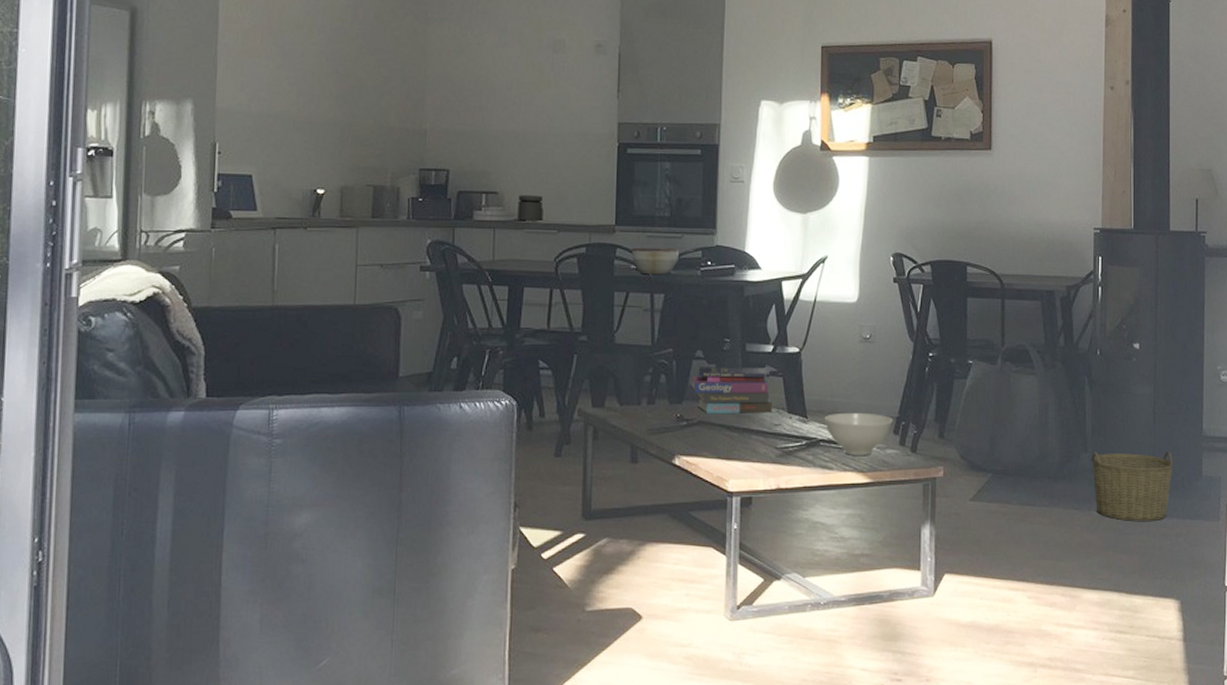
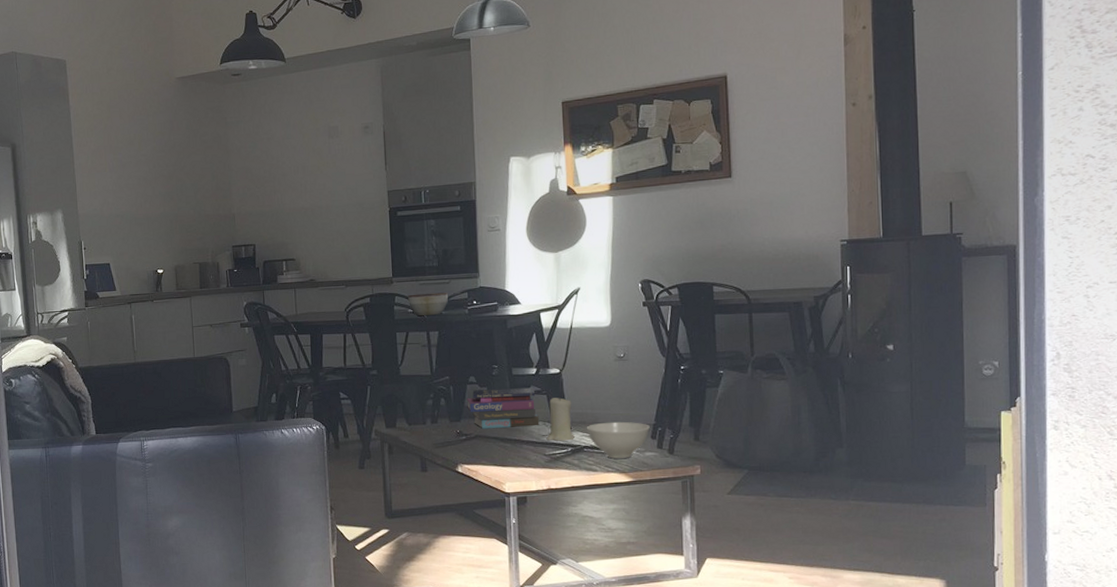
jar: present [518,195,543,222] -> none [311,258,332,281]
candle: none [779,380,811,432] -> present [546,396,575,441]
basket: present [1091,451,1174,521] -> none [847,443,934,509]

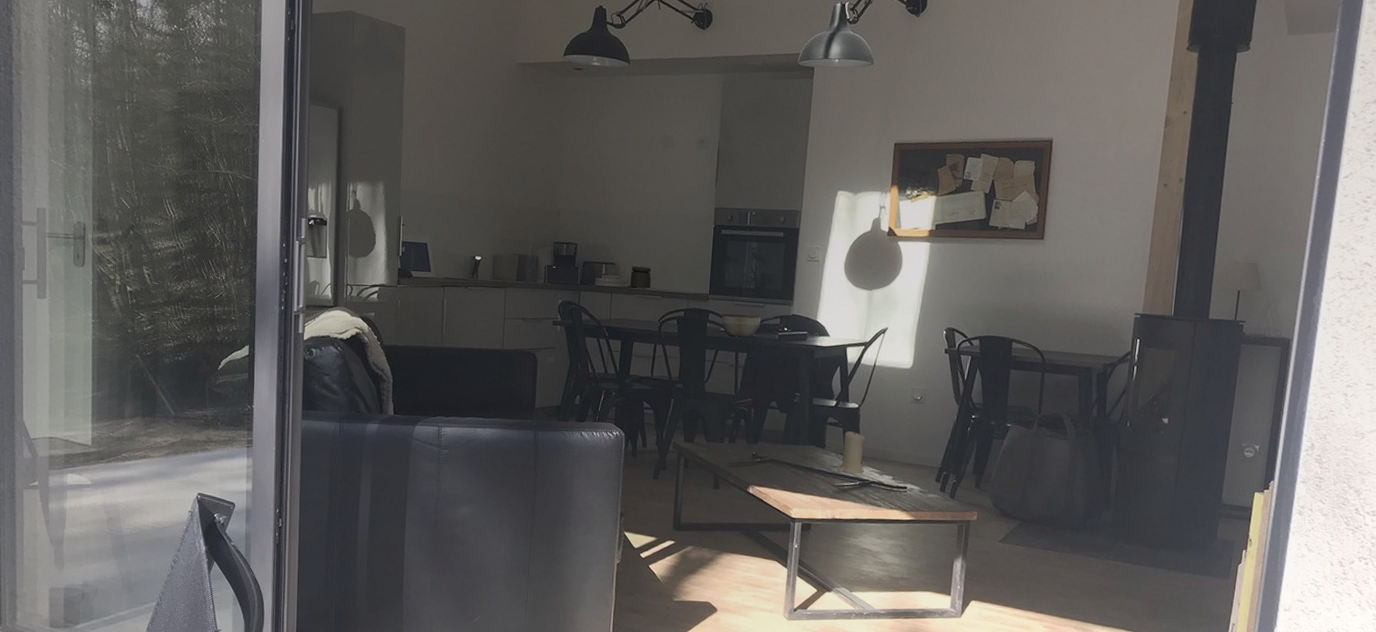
jar: none [311,258,332,281] -> present [630,266,651,289]
books: present [467,387,539,430] -> none [765,415,833,457]
bowl: present [586,421,650,459] -> none [876,460,936,498]

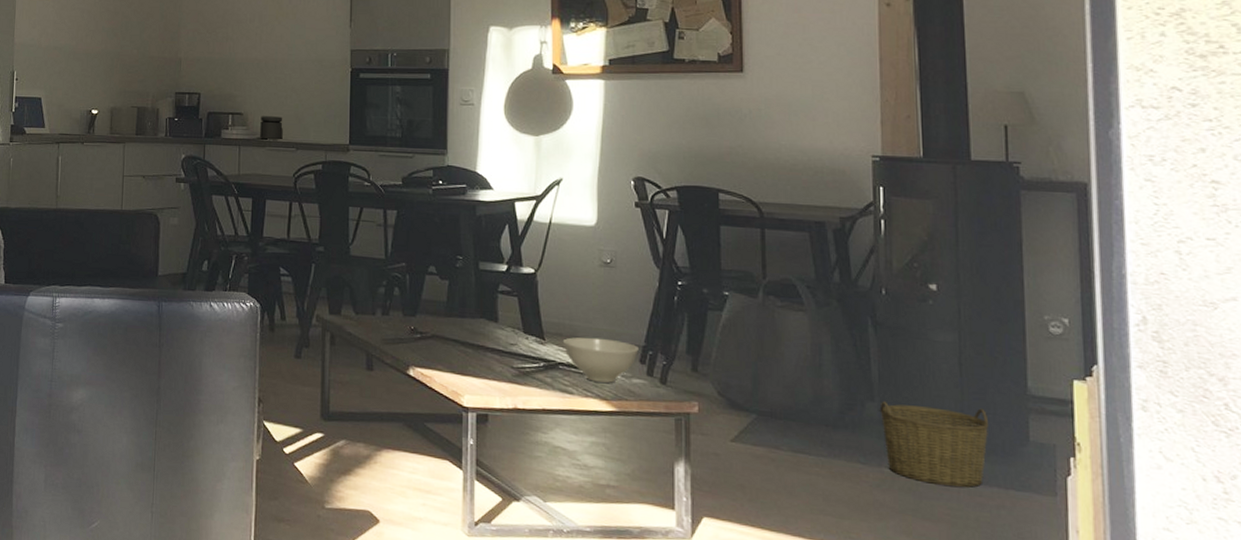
bowl: present [721,313,762,337] -> none [364,165,411,192]
candle: present [837,431,866,475] -> none [515,300,548,354]
bowl: none [876,460,936,498] -> present [562,337,639,383]
basket: none [1112,510,1190,574] -> present [879,402,989,487]

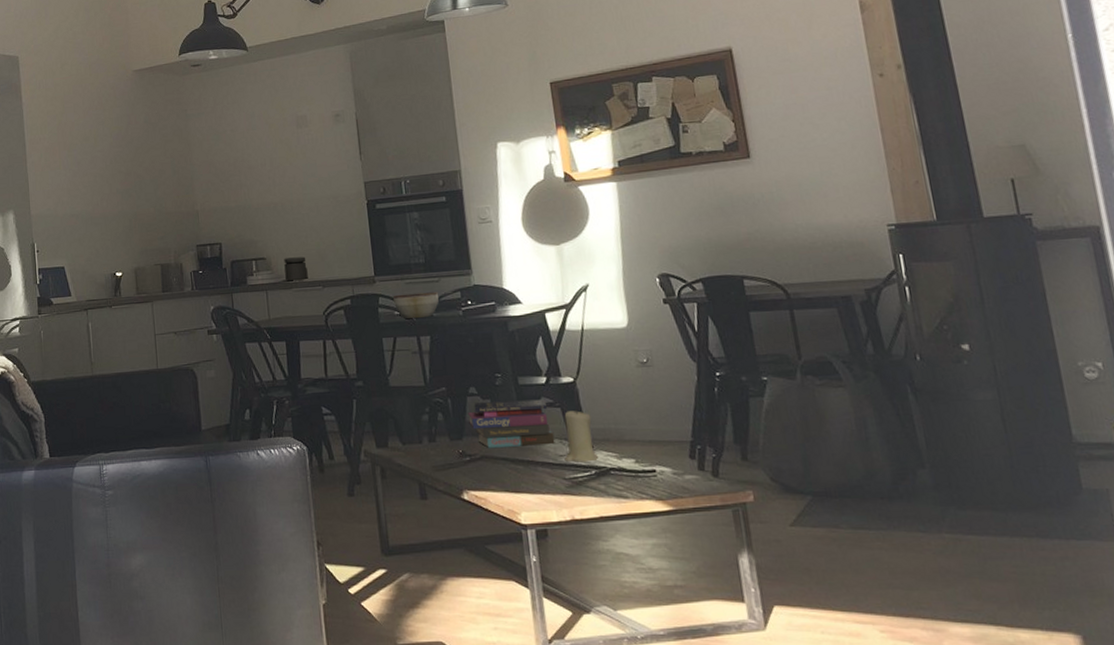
bowl: none [364,165,411,192] -> present [392,291,439,319]
books: none [424,282,508,332] -> present [468,399,555,449]
candle: none [515,300,548,354] -> present [564,409,598,463]
bowl: present [562,337,639,383] -> none [610,438,687,483]
basket: present [879,402,989,487] -> none [931,462,1043,544]

